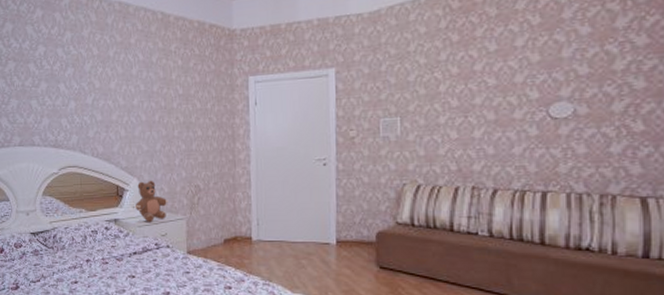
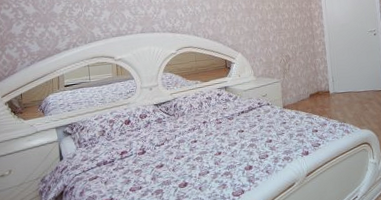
teddy bear: present [134,180,168,222] -> none [240,53,266,87]

